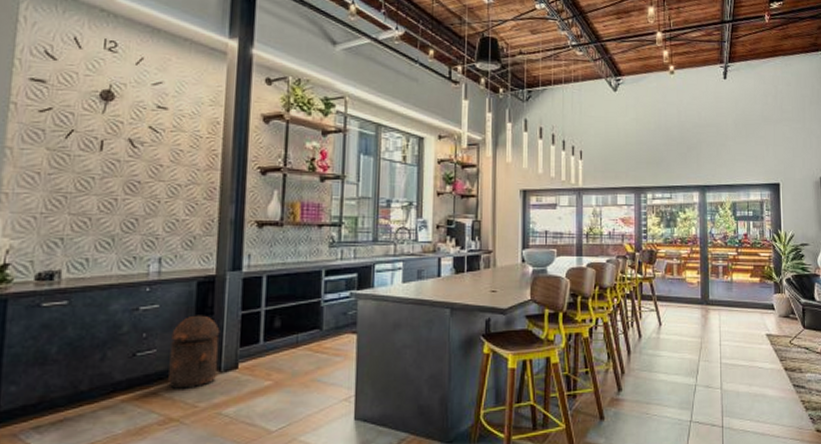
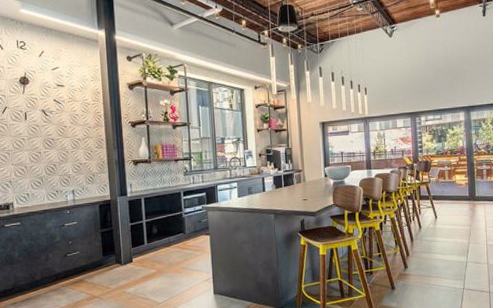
trash can: present [168,315,220,390] -> none [87,227,120,278]

